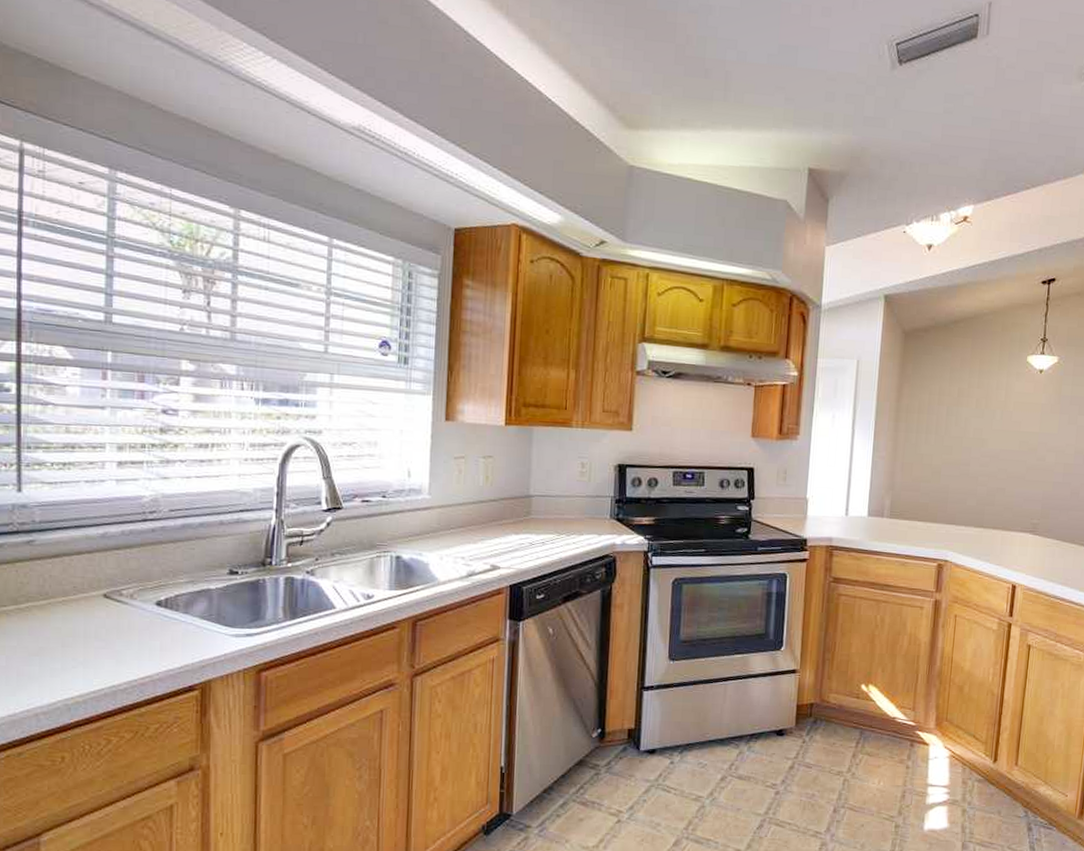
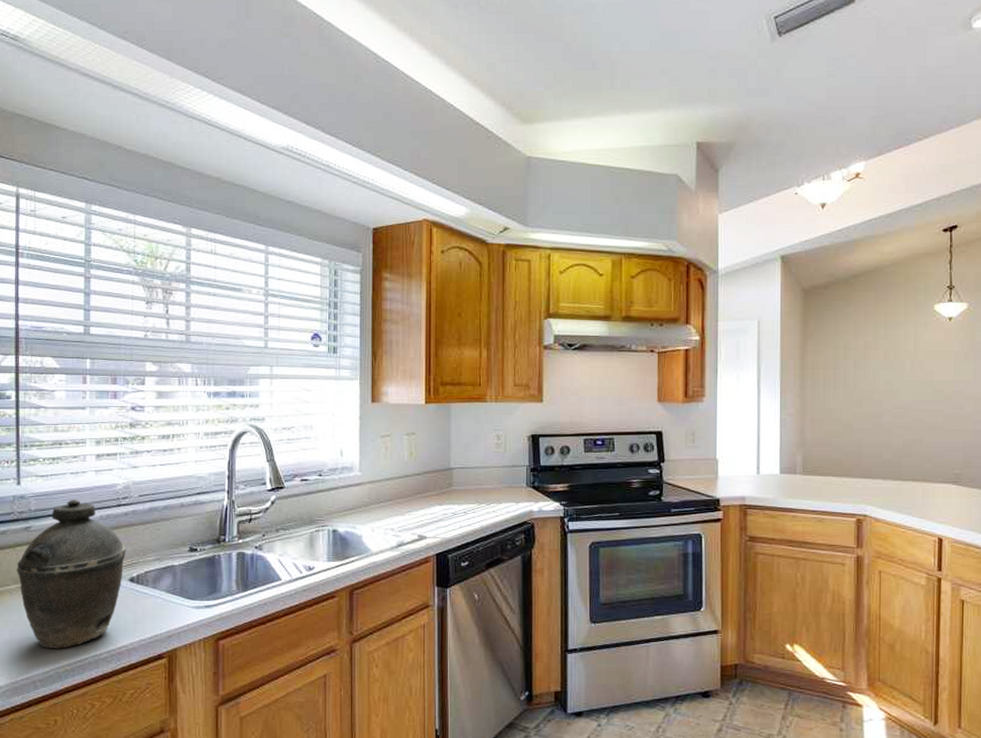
kettle: none [16,511,152,679] -> present [17,499,126,649]

